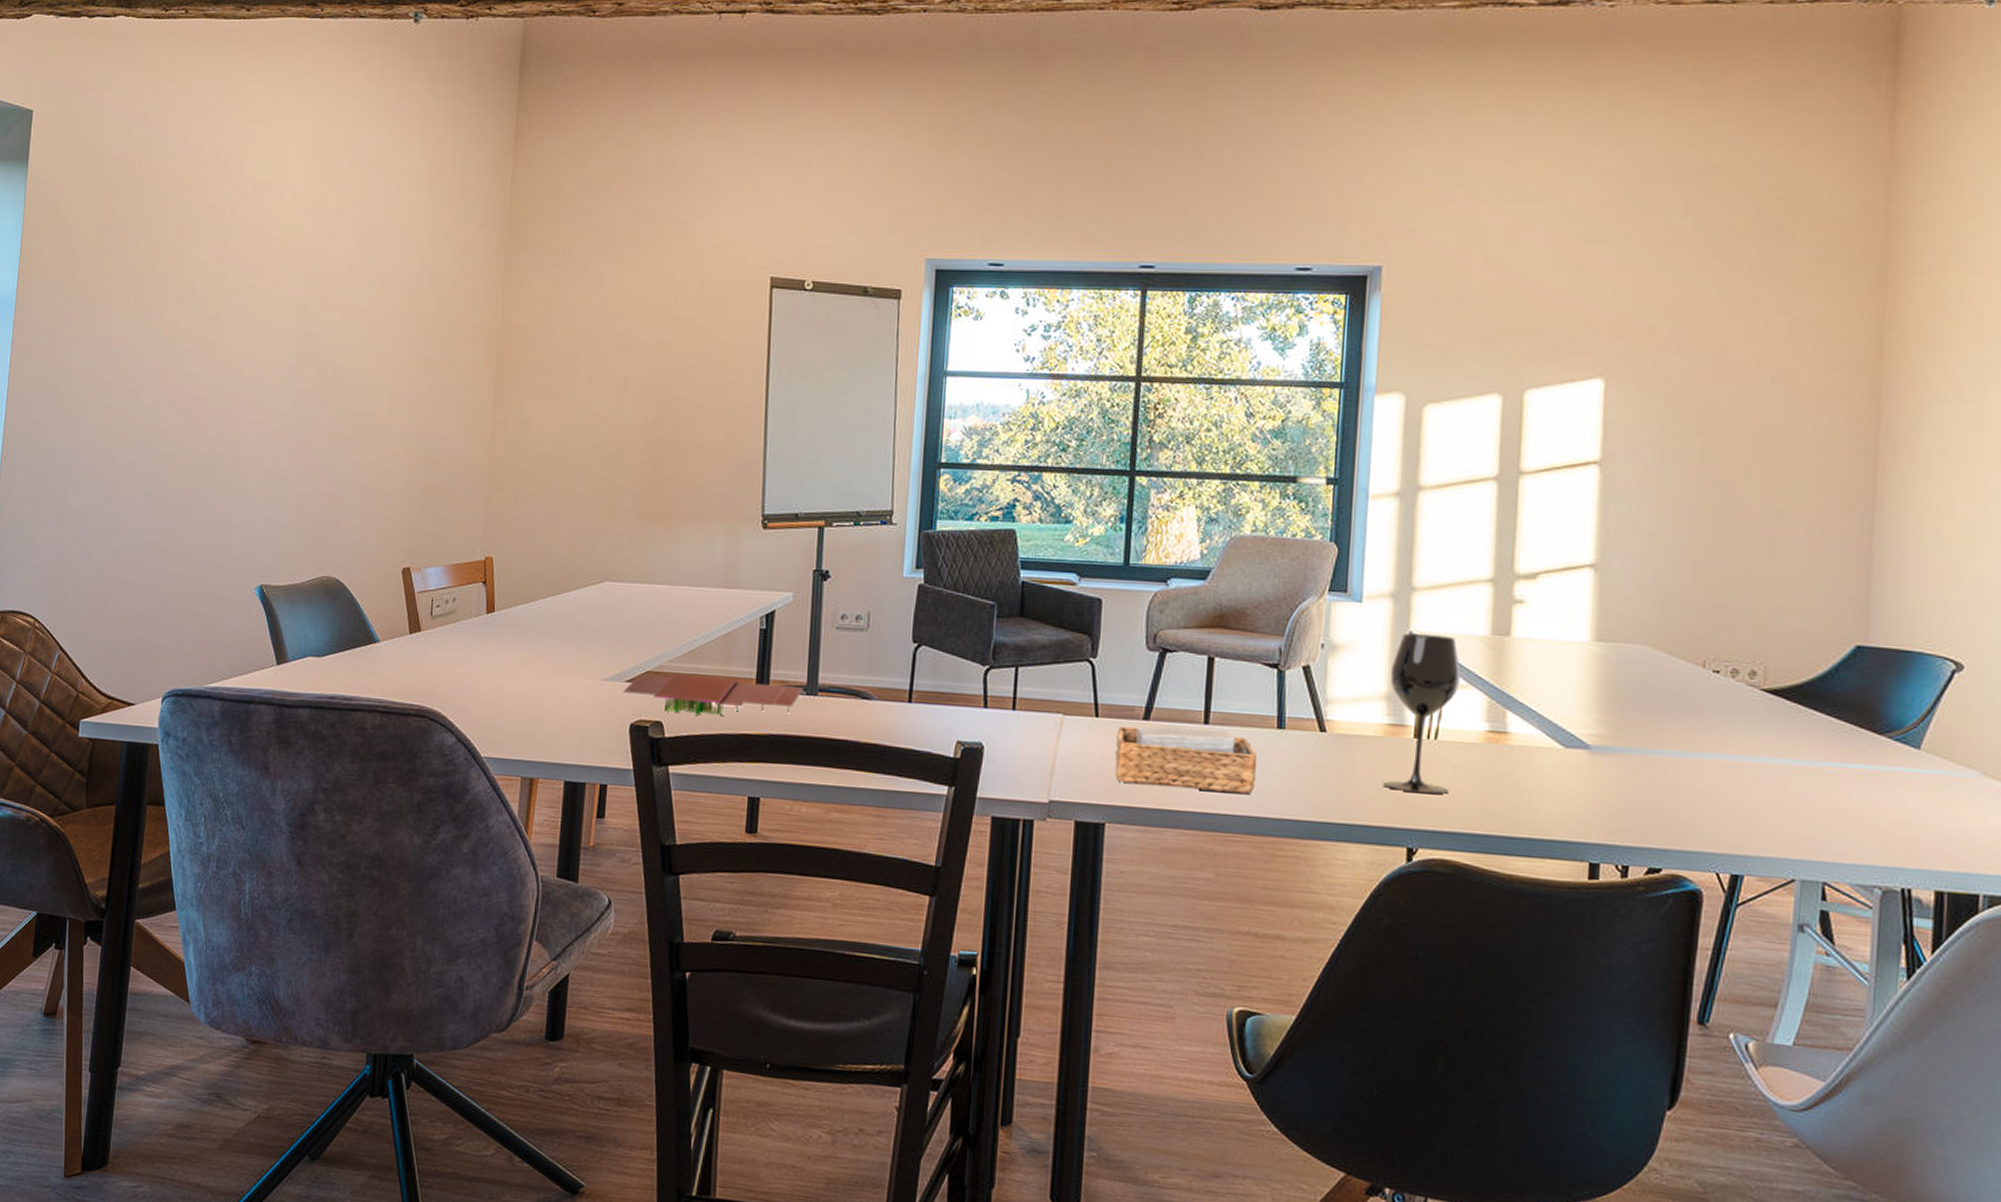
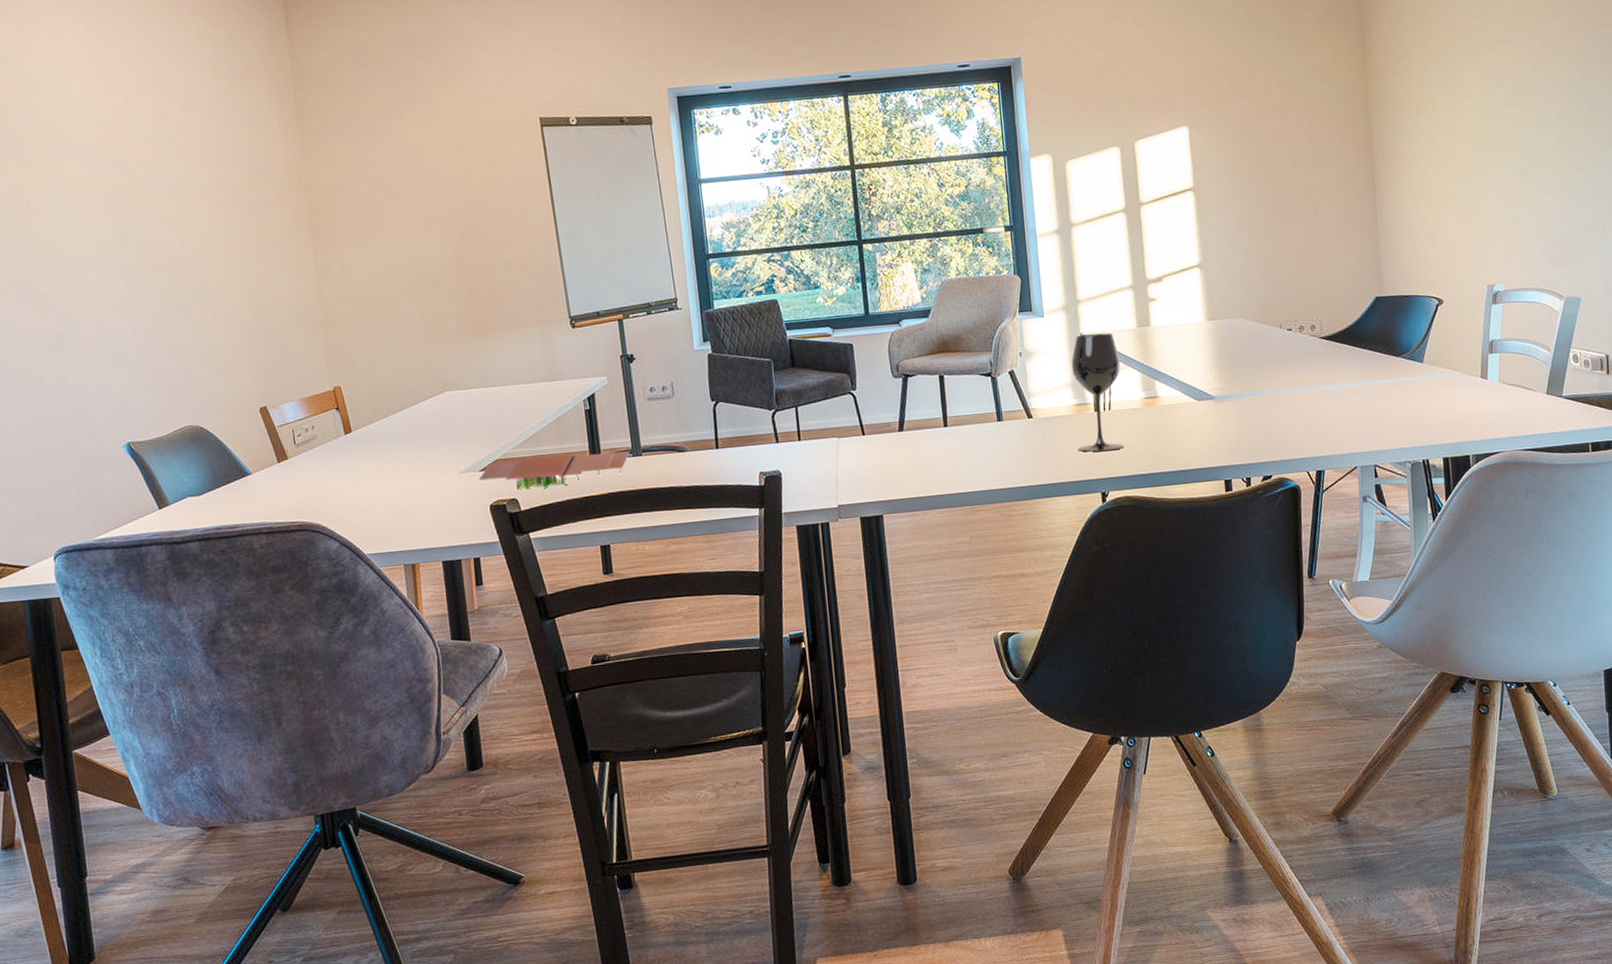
napkin holder: present [1115,725,1256,795] -> none [880,430,988,482]

